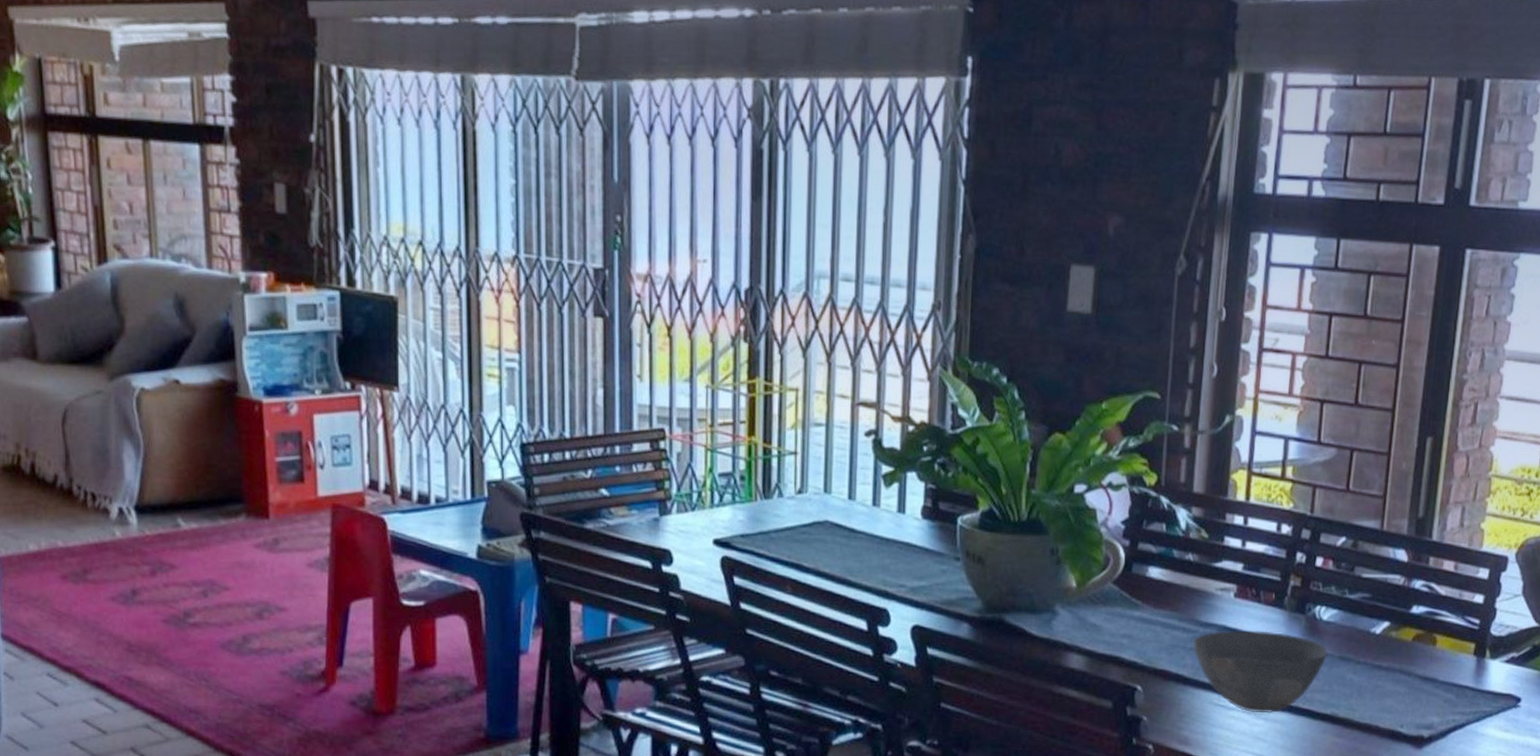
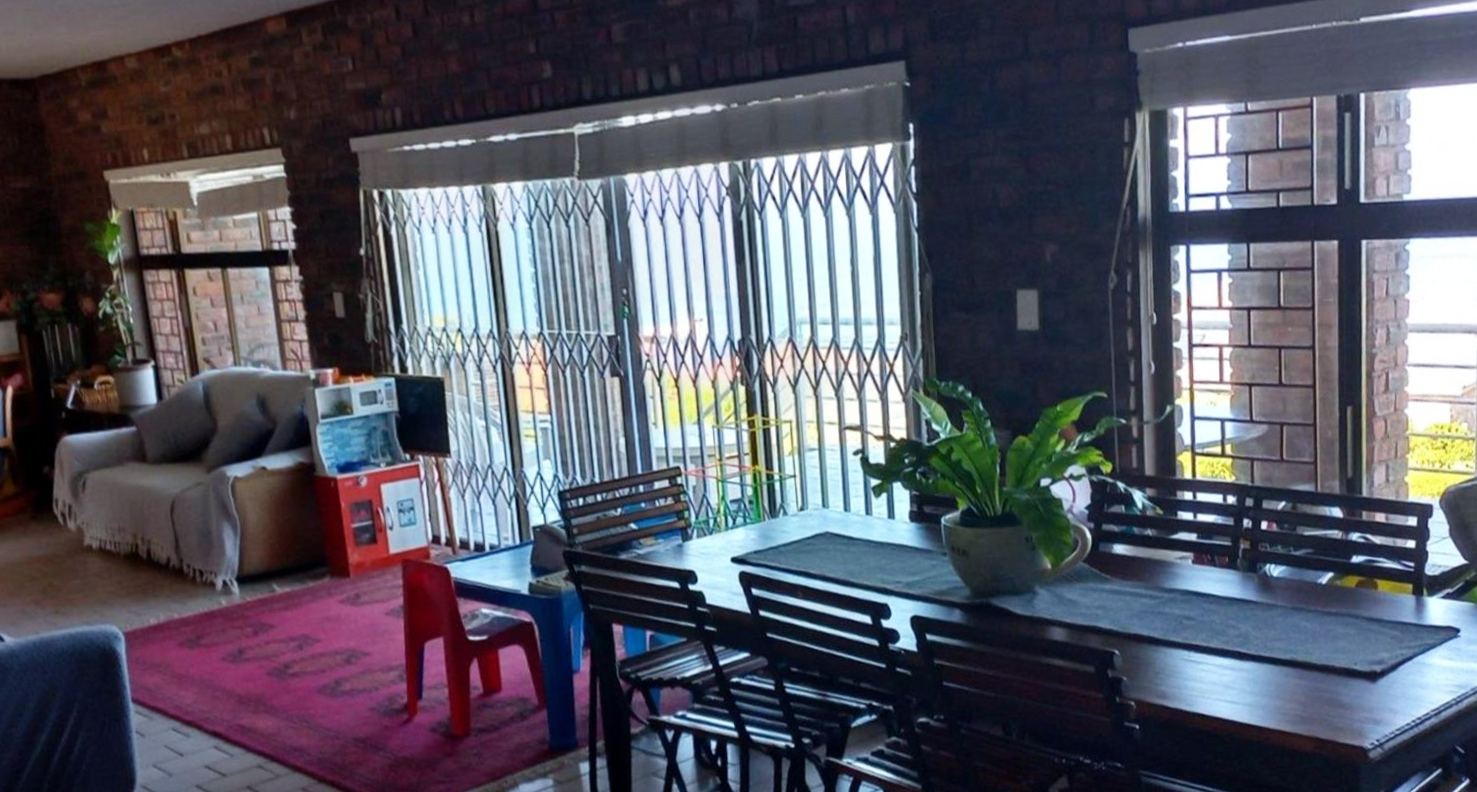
bowl: present [1192,630,1328,714] -> none [1159,590,1281,665]

